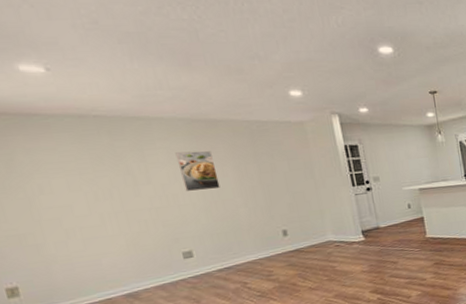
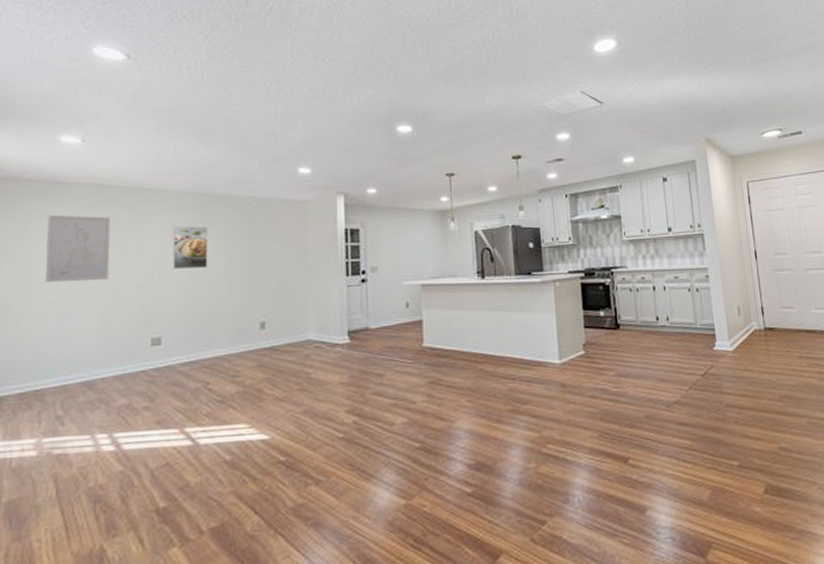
wall art: none [34,146,123,213] -> present [45,214,111,283]

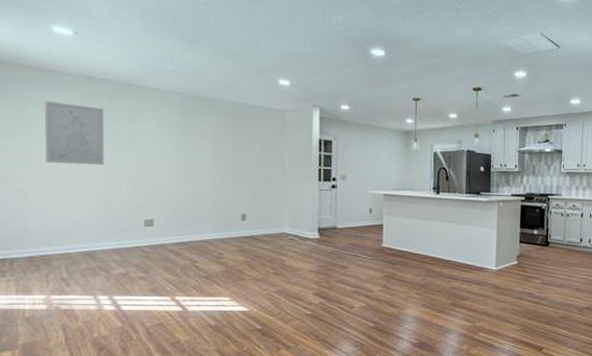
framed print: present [172,226,209,269] -> none [162,123,195,164]

